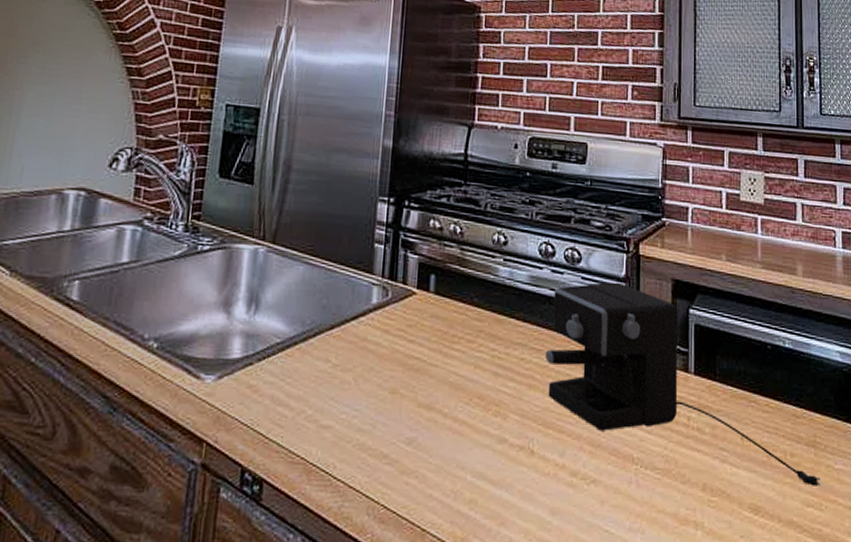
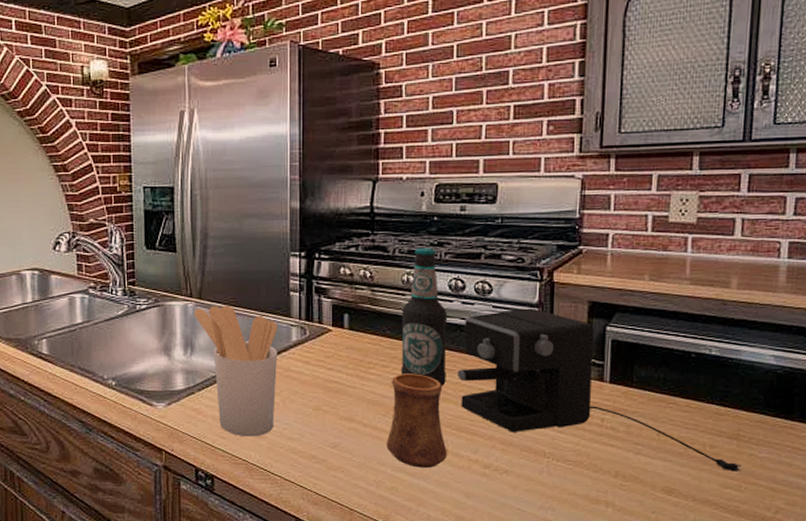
utensil holder: none [264,253,358,426] -> present [194,305,278,437]
cup: none [468,351,533,474] -> present [387,373,447,468]
bottle: none [486,204,538,370] -> present [400,247,448,386]

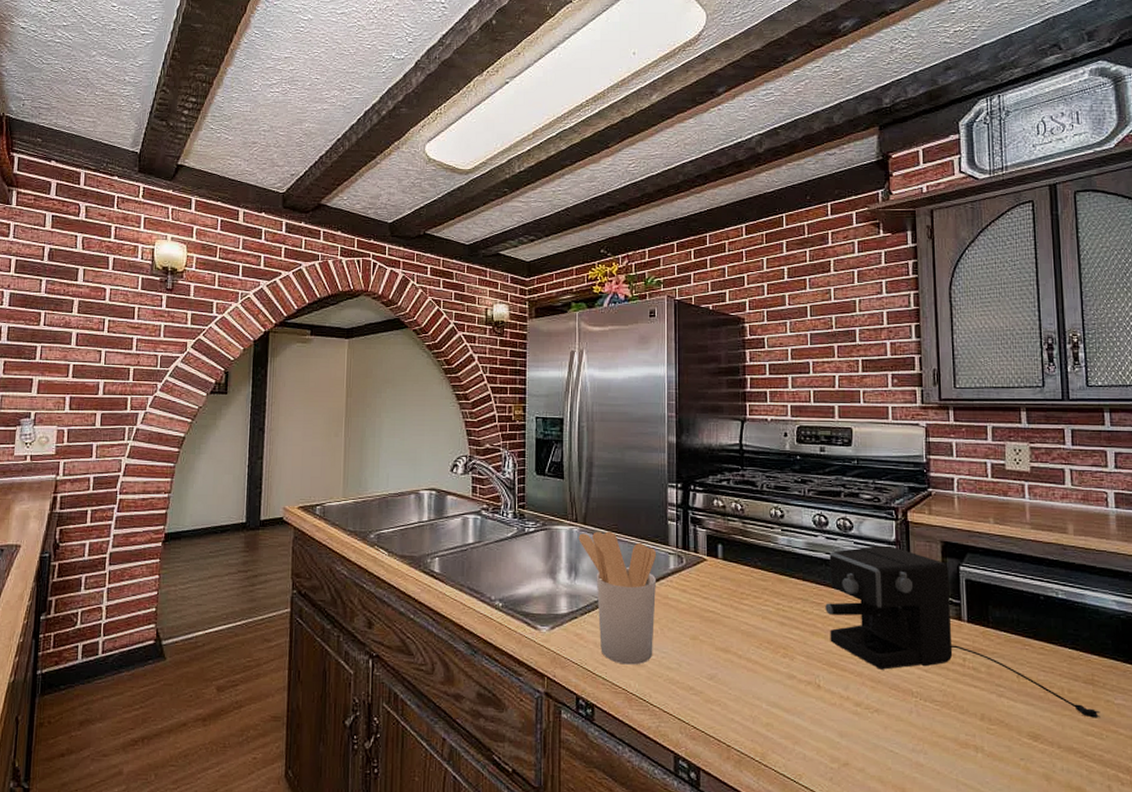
cup: present [387,373,447,468] -> none [761,605,819,704]
bottle: present [400,247,448,386] -> none [771,484,815,620]

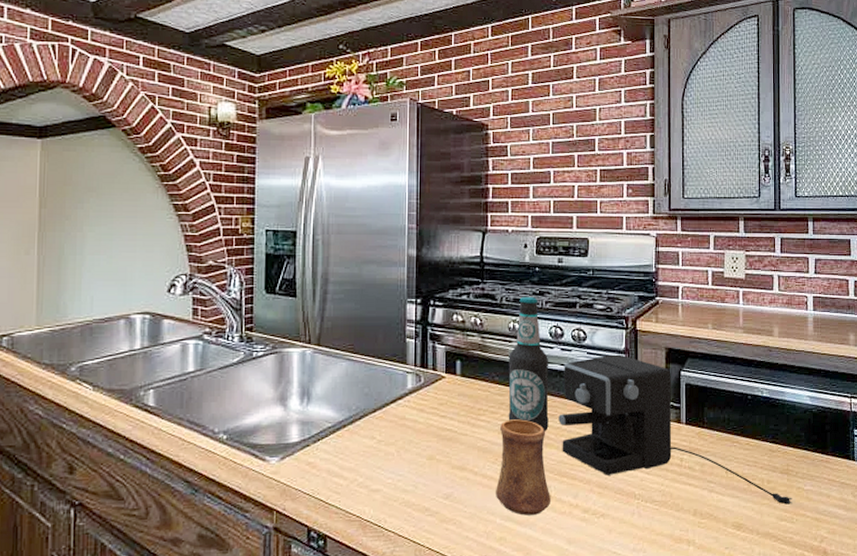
utensil holder: present [578,531,657,665] -> none [312,352,395,491]
cup: none [761,605,819,704] -> present [496,419,550,516]
bottle: none [771,484,815,620] -> present [508,296,549,431]

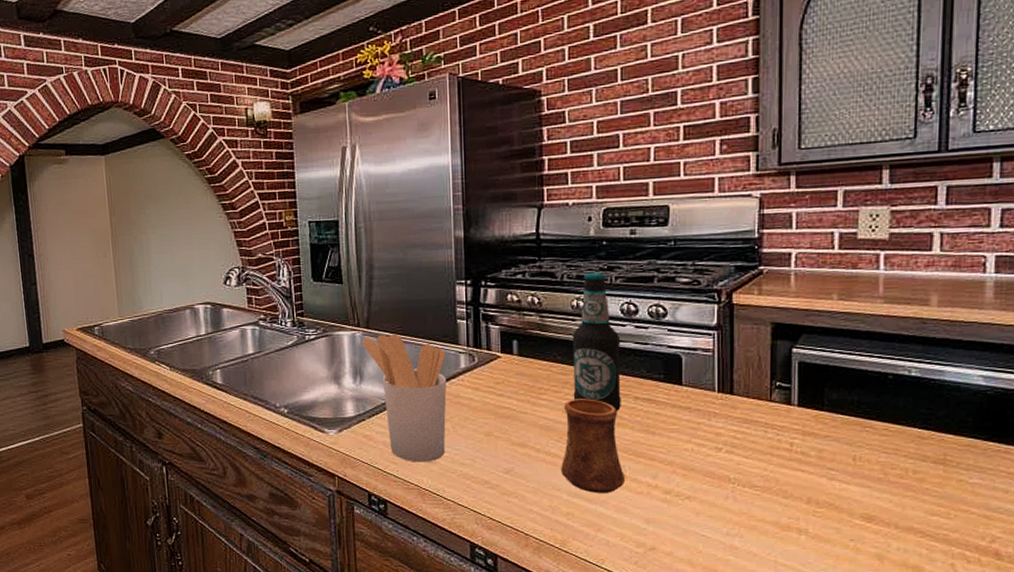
utensil holder: none [312,352,395,491] -> present [362,334,447,462]
coffee maker: present [558,354,792,505] -> none [633,330,950,498]

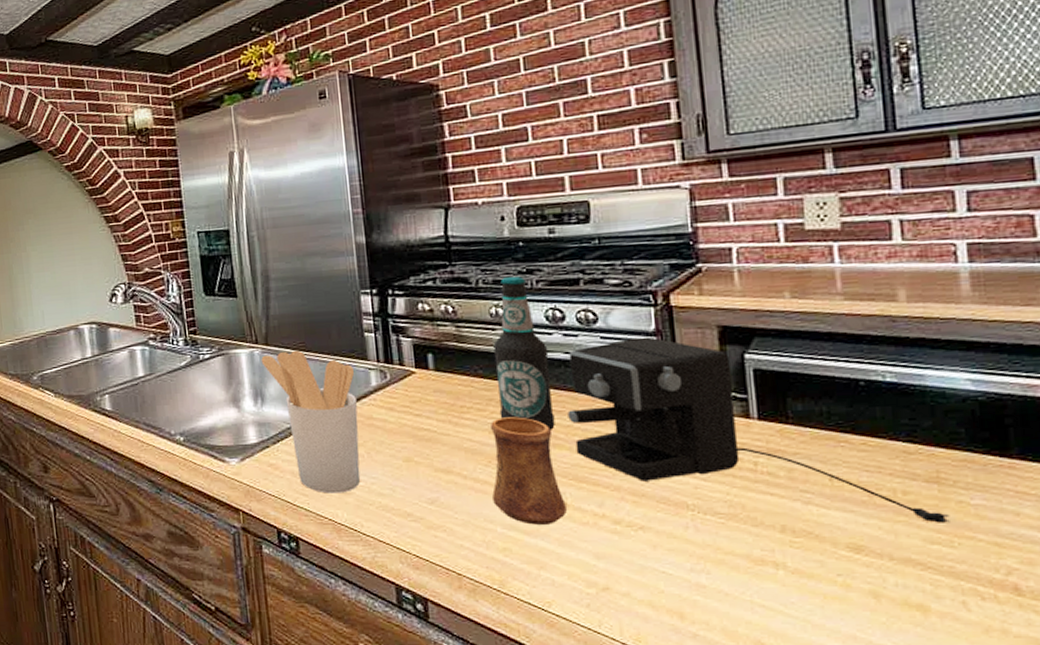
coffee maker: none [633,330,950,498] -> present [567,337,950,523]

